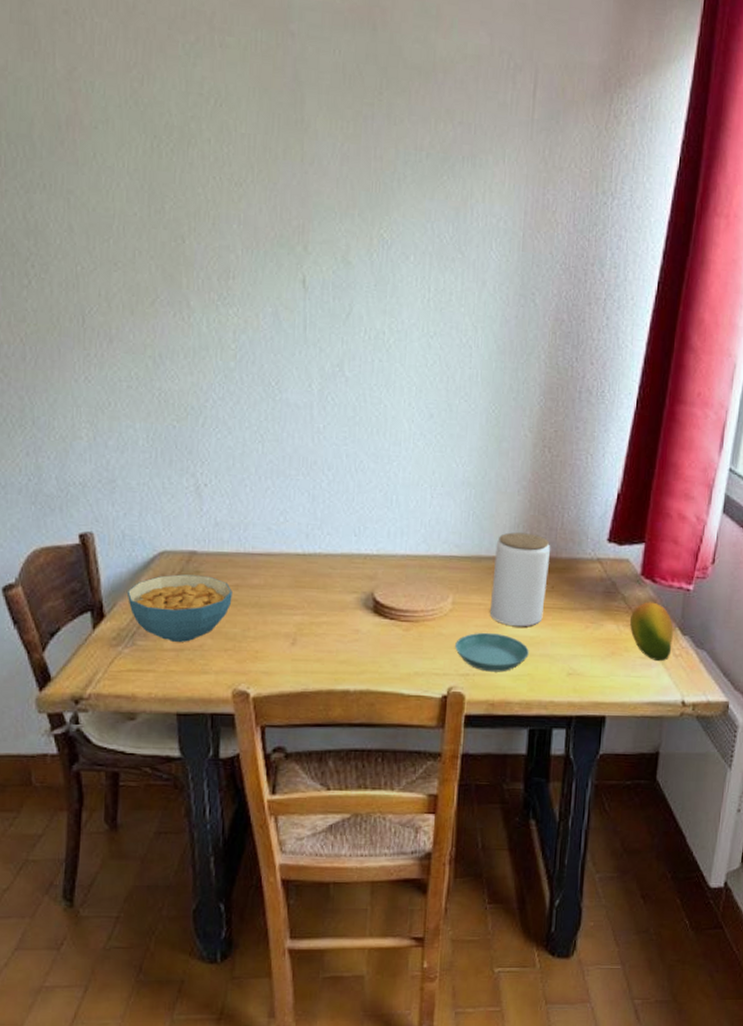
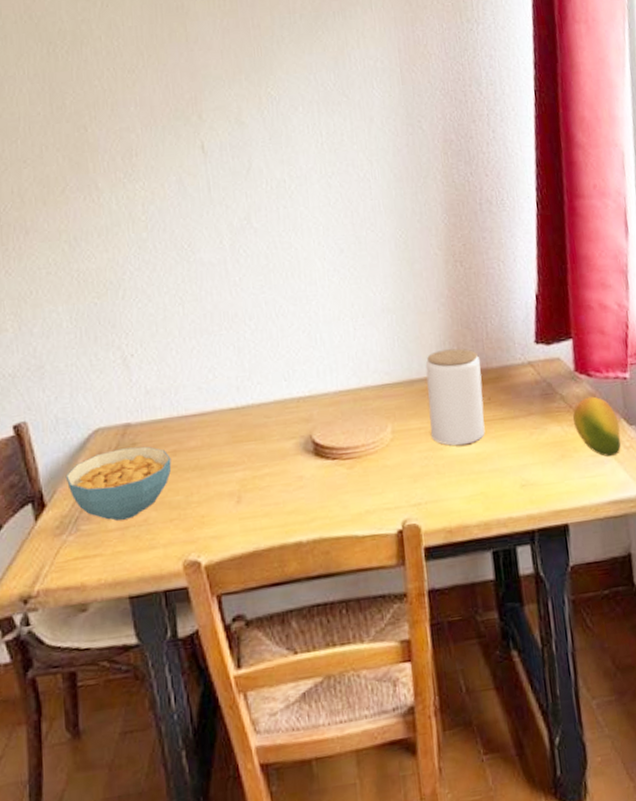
saucer: present [455,632,529,672] -> none [402,455,478,498]

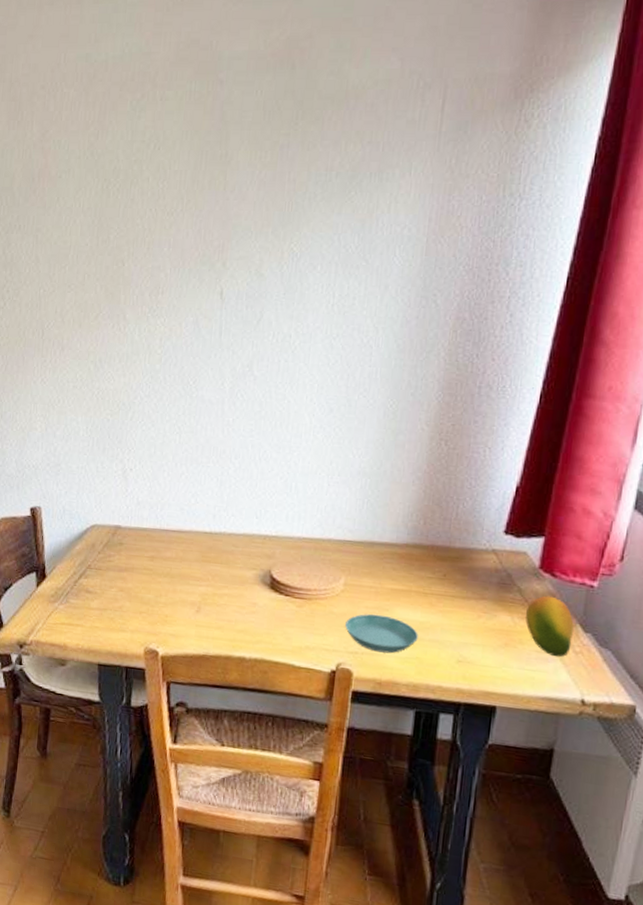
cereal bowl: present [65,446,172,521] -> none [64,544,149,603]
saucer: none [402,455,478,498] -> present [345,614,418,654]
jar: present [425,348,485,446] -> none [381,520,445,612]

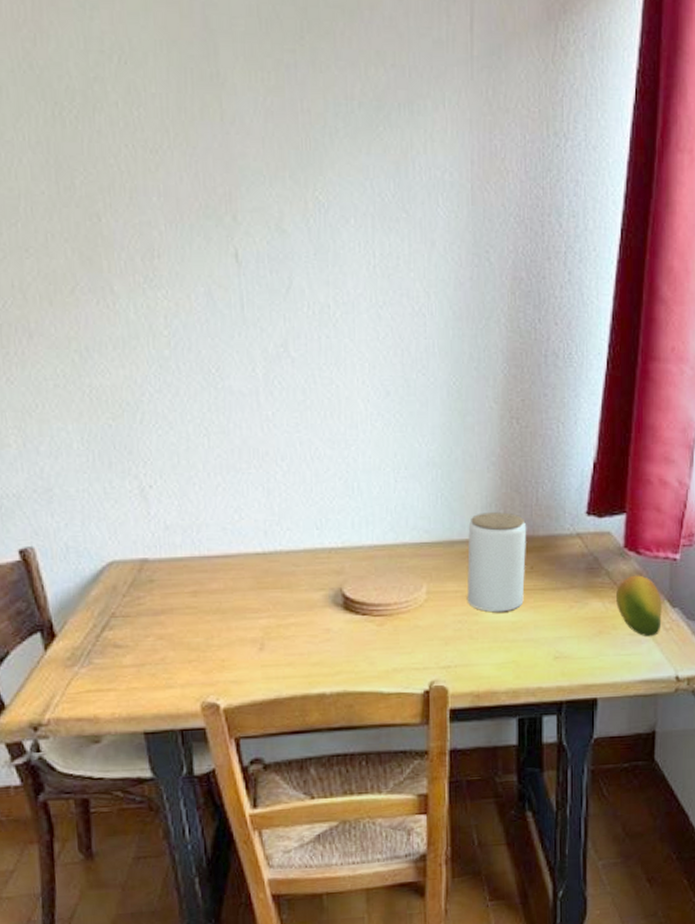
saucer: present [345,614,418,654] -> none [433,620,512,662]
jar: none [381,520,445,612] -> present [467,512,527,613]

